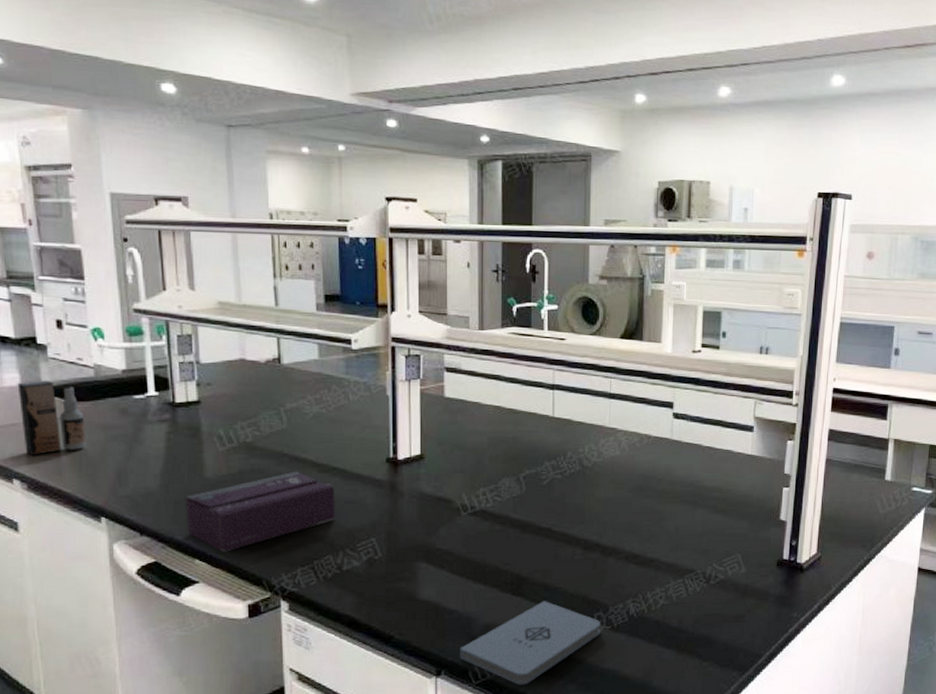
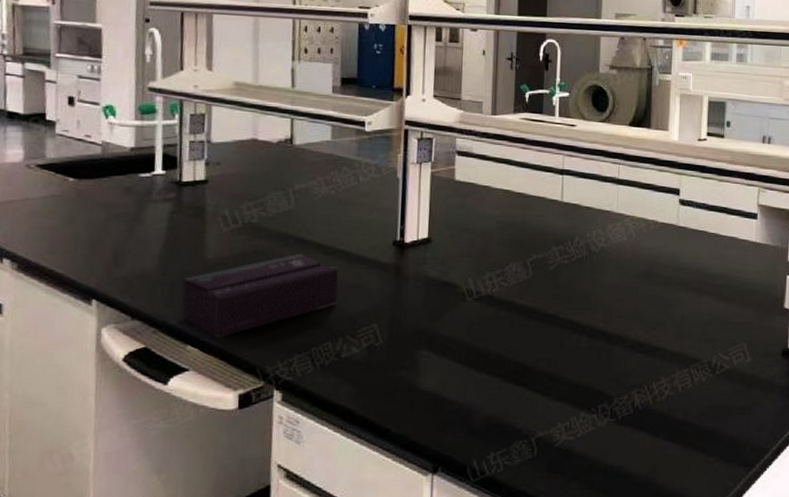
spray bottle: present [17,380,87,456] -> none [20,156,86,235]
notepad: present [459,601,601,685] -> none [458,391,606,483]

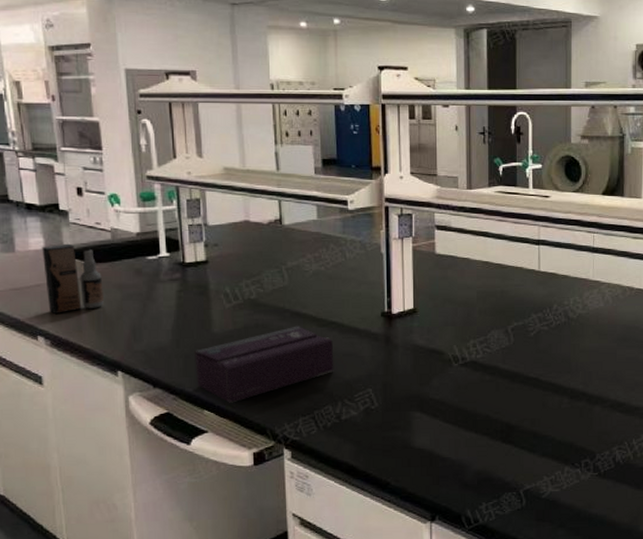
spray bottle: none [20,156,86,235] -> present [42,243,105,315]

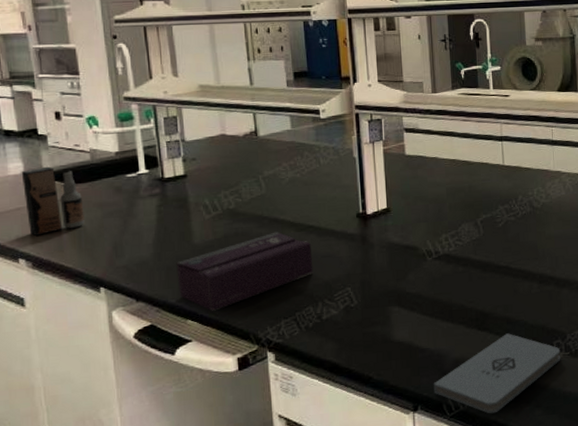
notepad: none [452,448,589,530] -> present [433,333,561,414]

